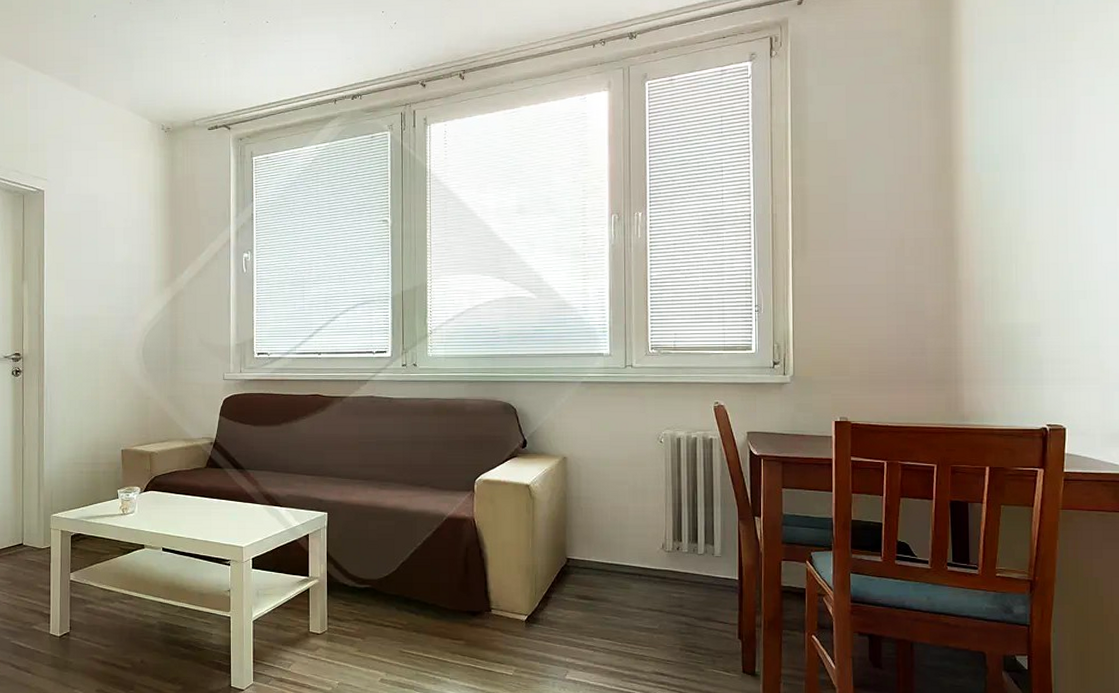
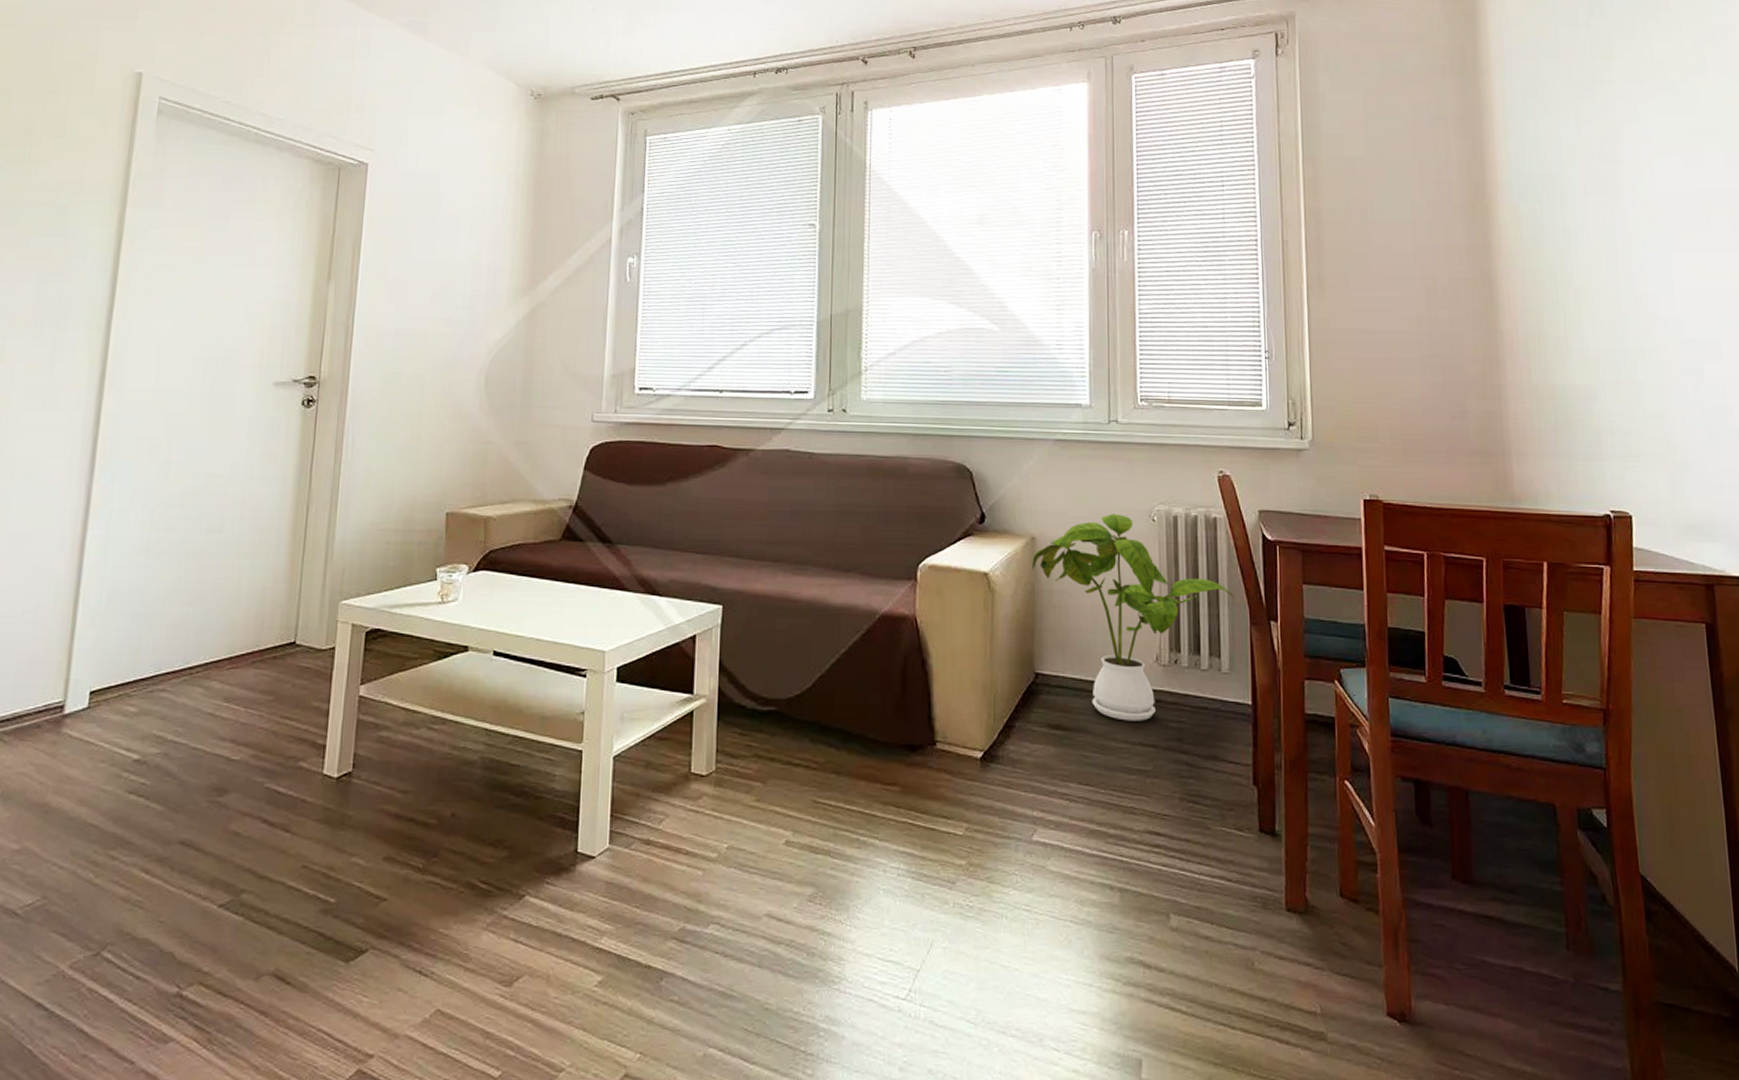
house plant: none [564,437,727,593] -> present [1032,513,1236,721]

